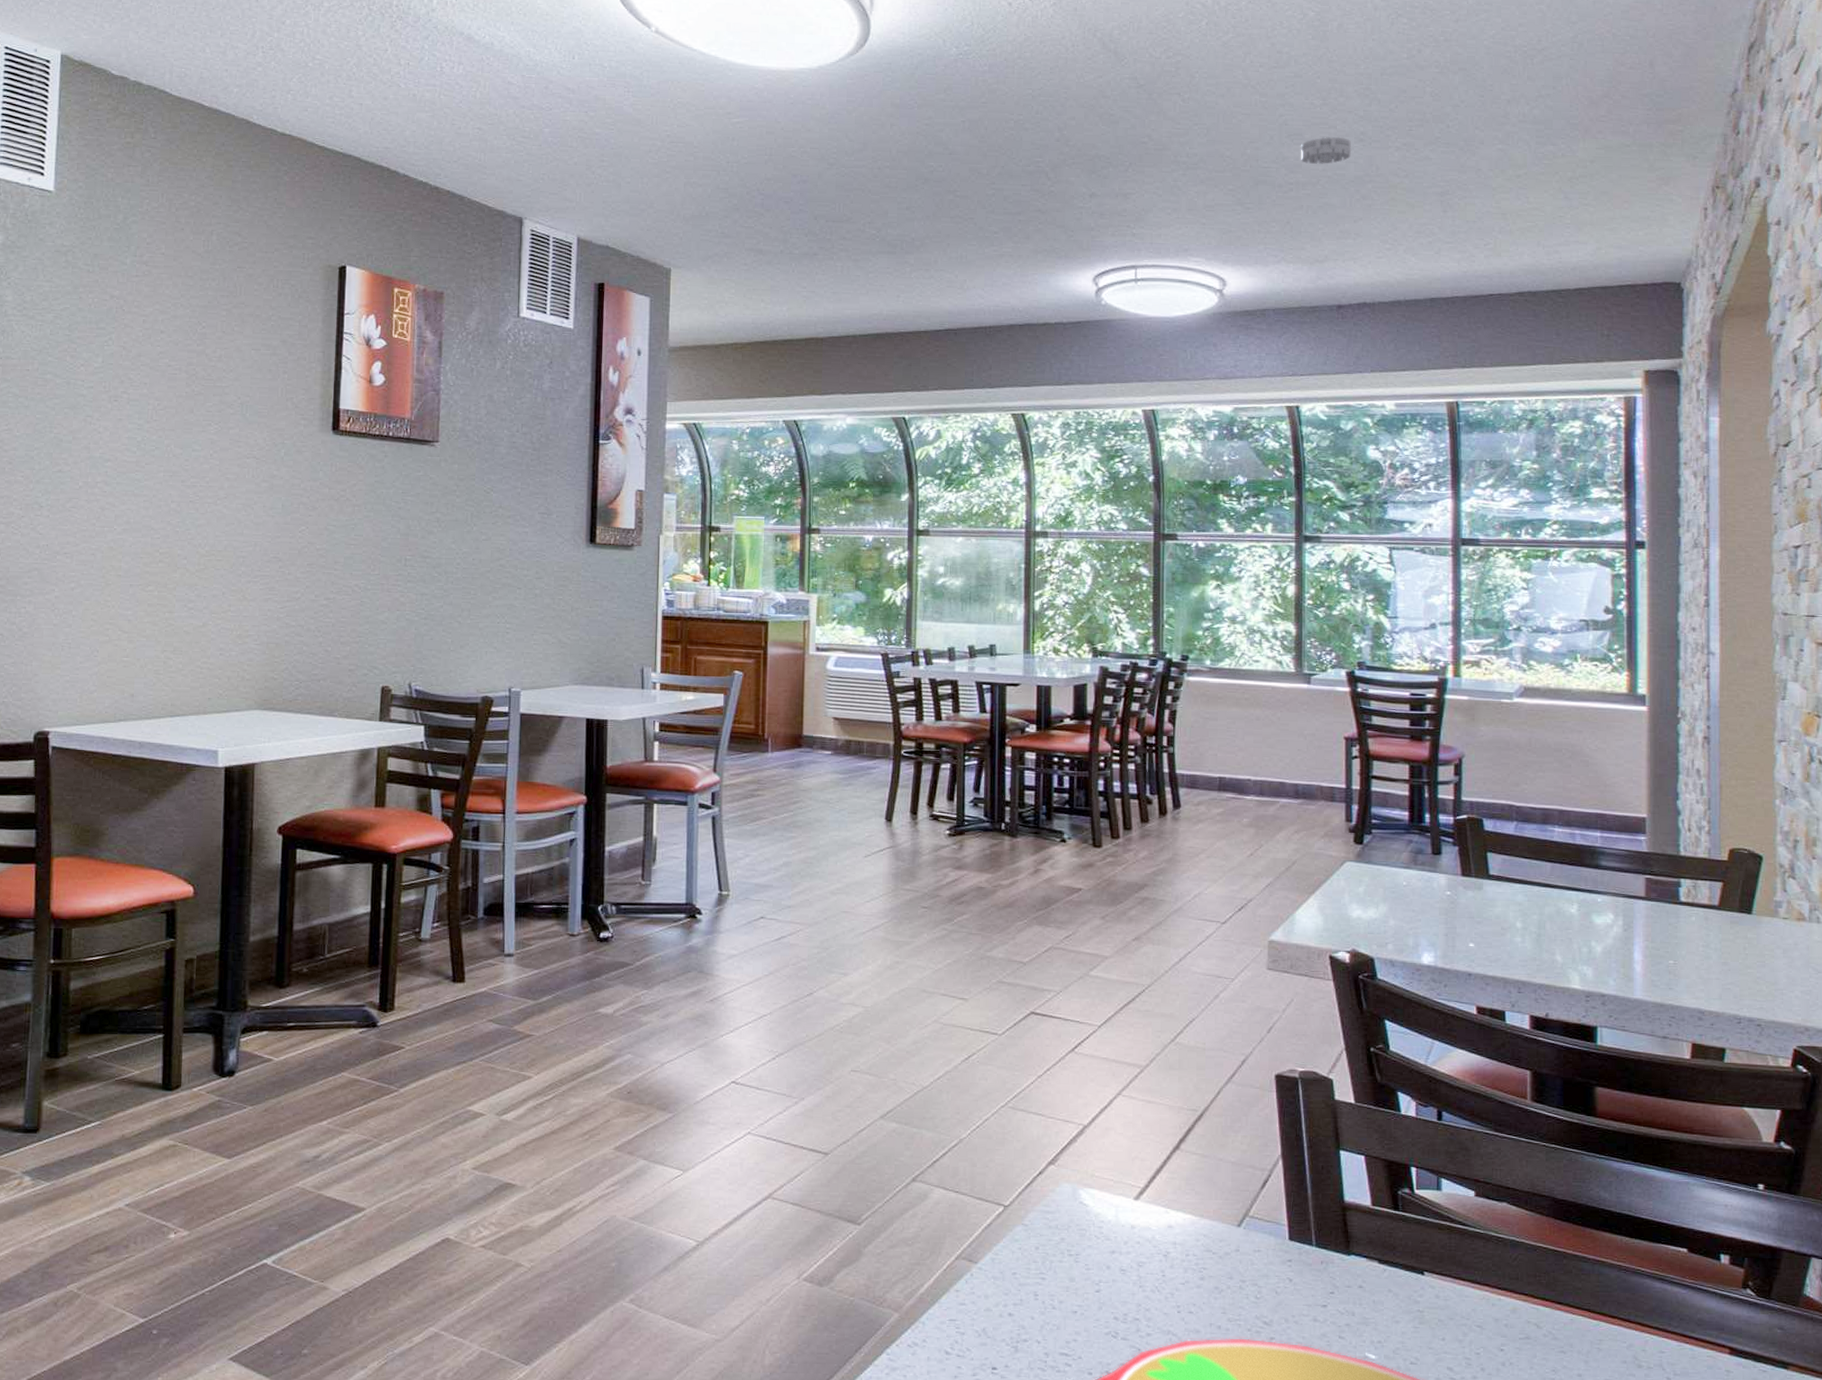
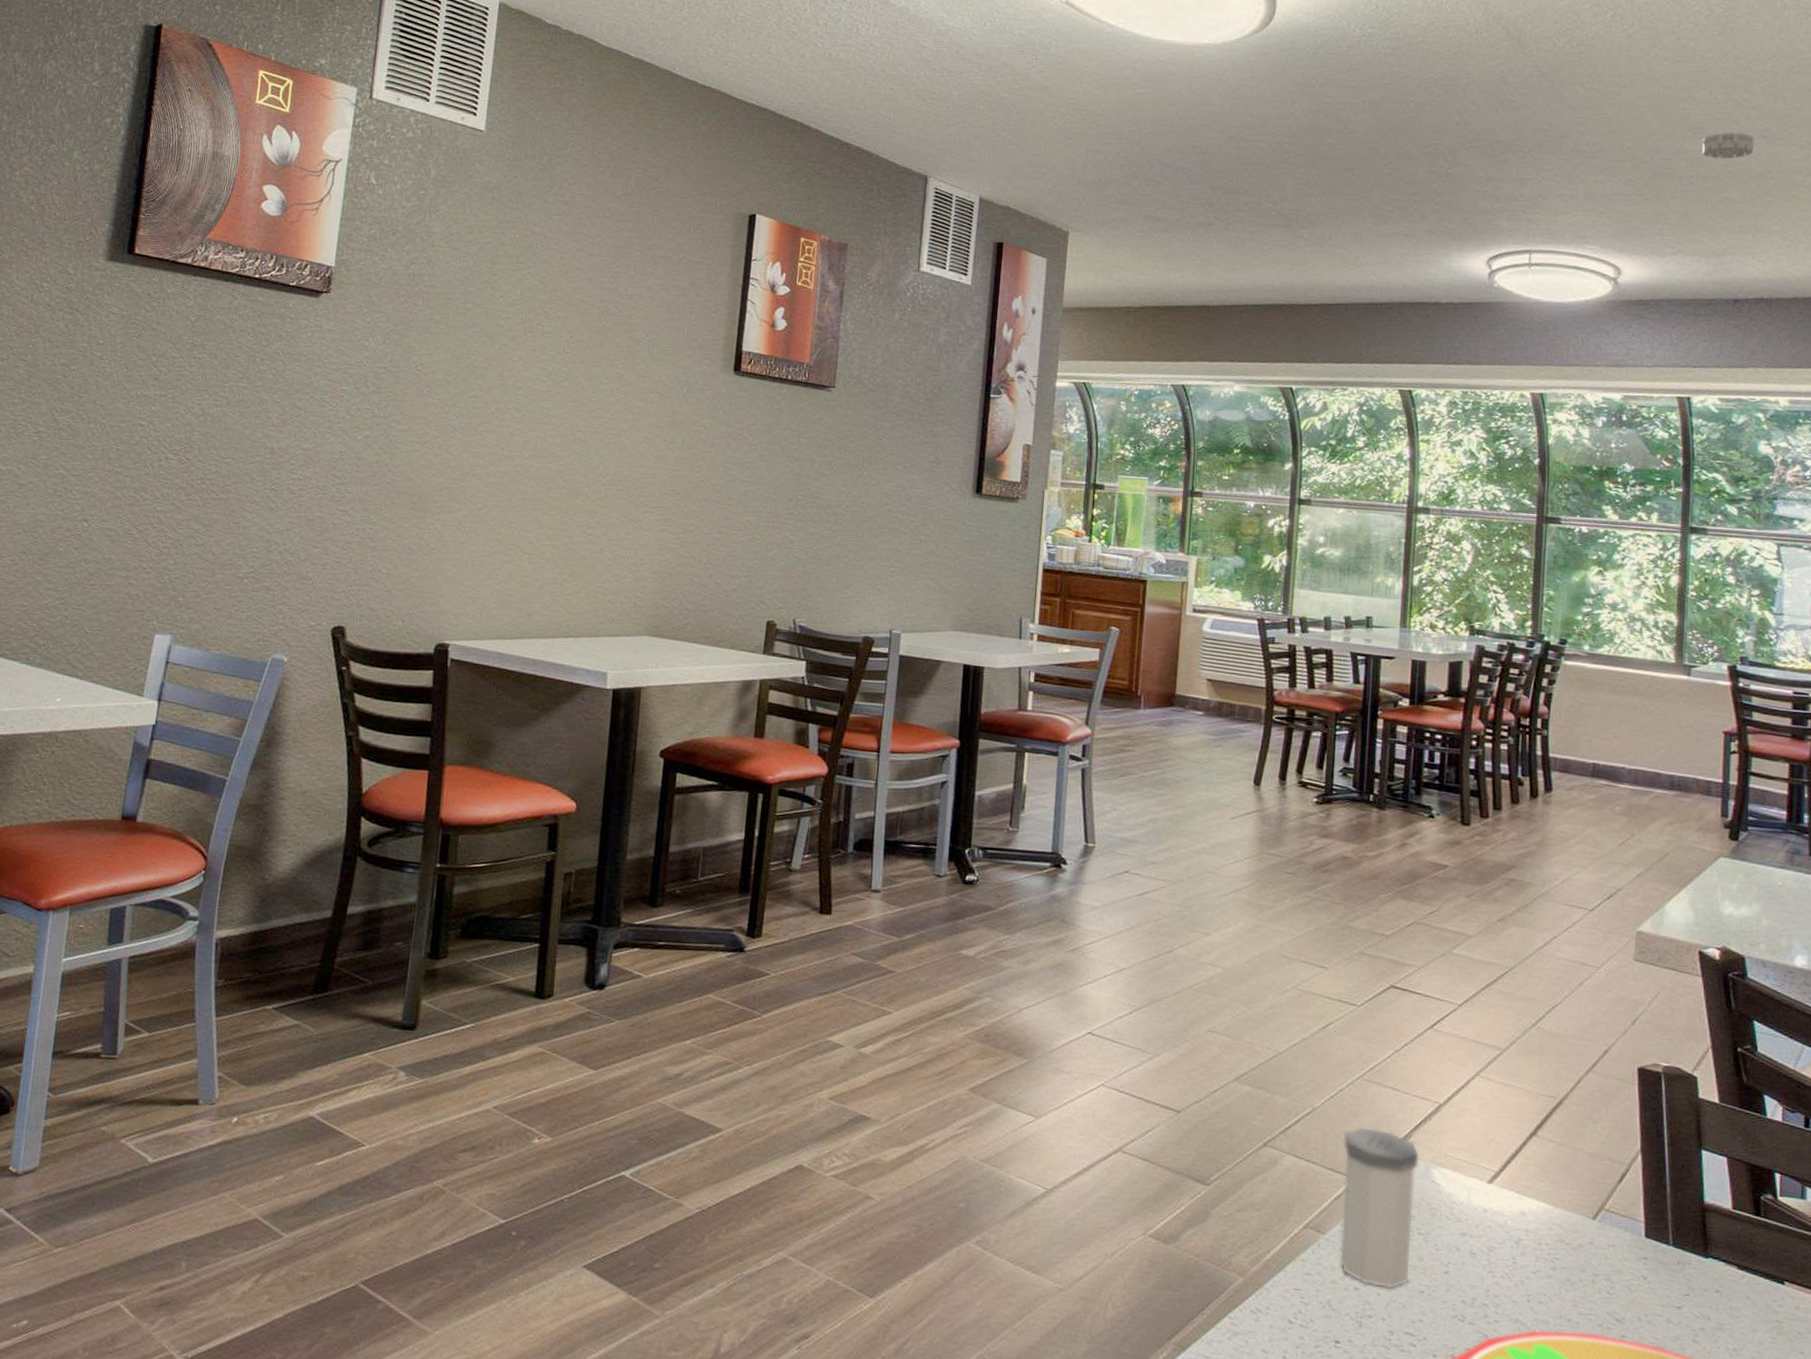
salt shaker: none [991,1154,1067,1312] -> present [1339,1126,1420,1289]

